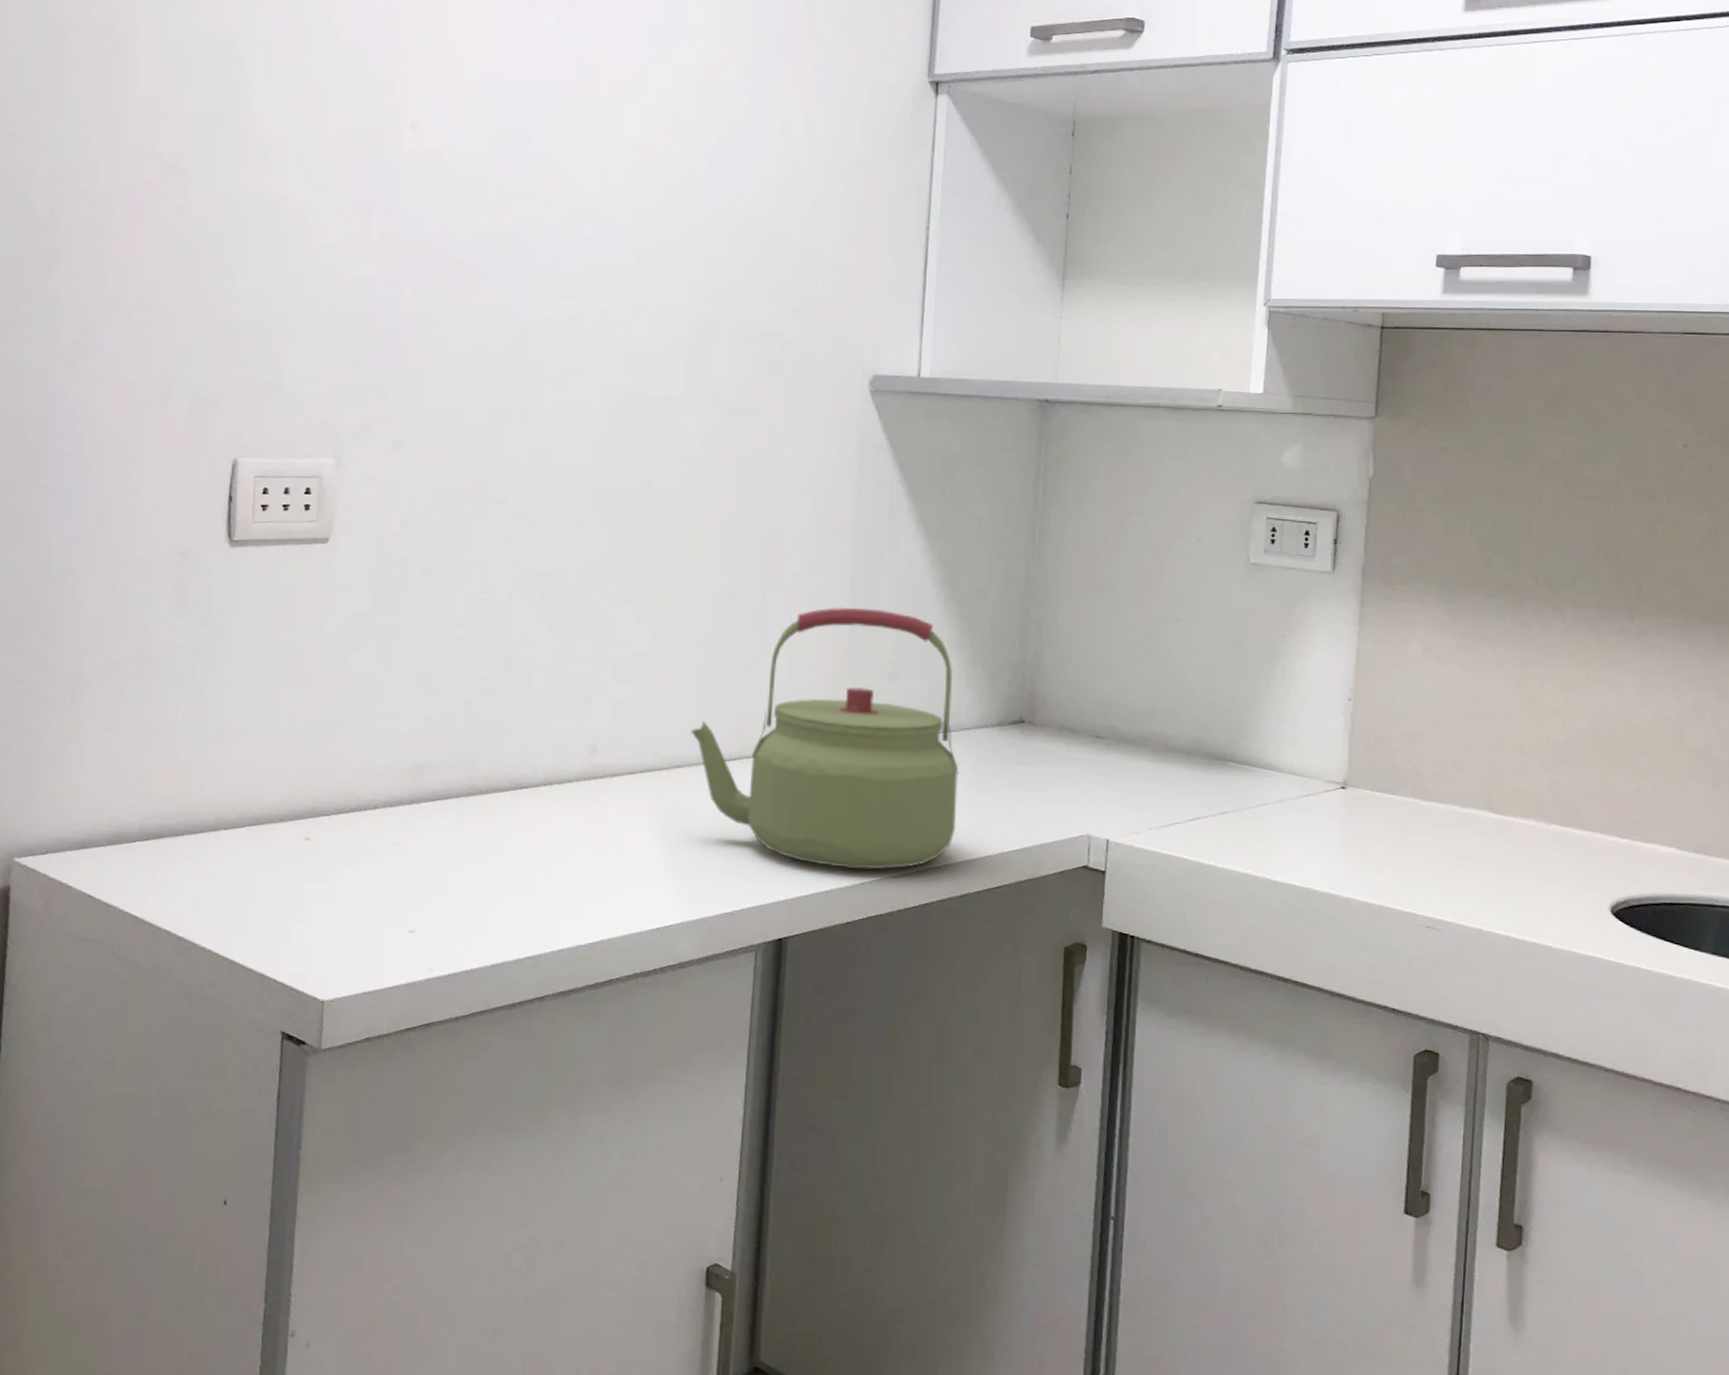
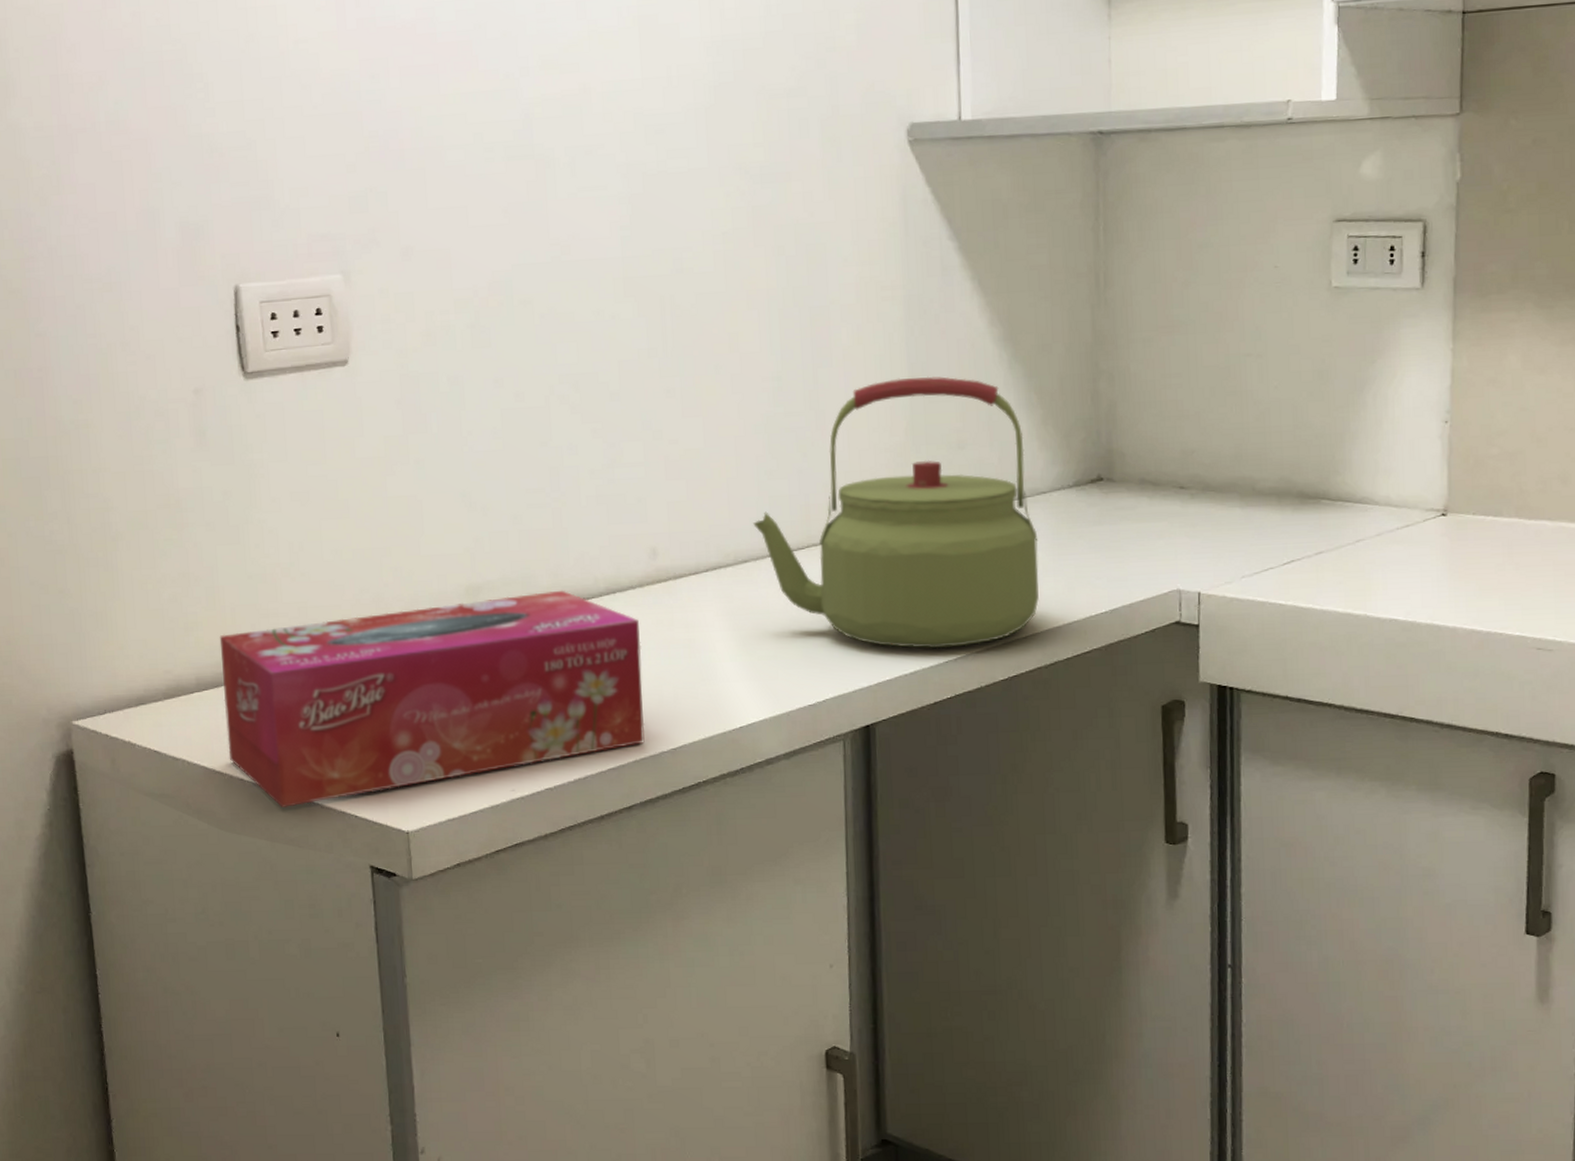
tissue box: none [160,776,572,965] -> present [219,590,645,807]

